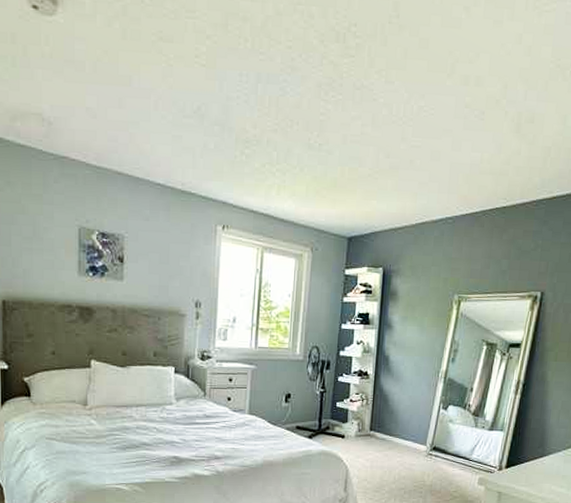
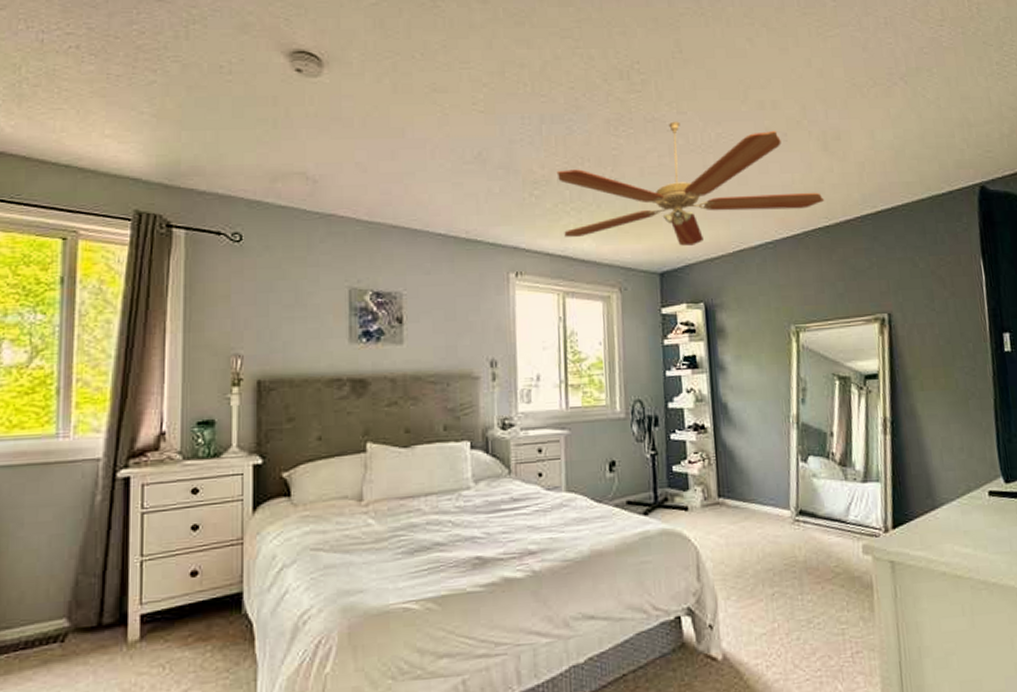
ceiling fan: none [267,90,507,214] -> present [556,121,825,246]

